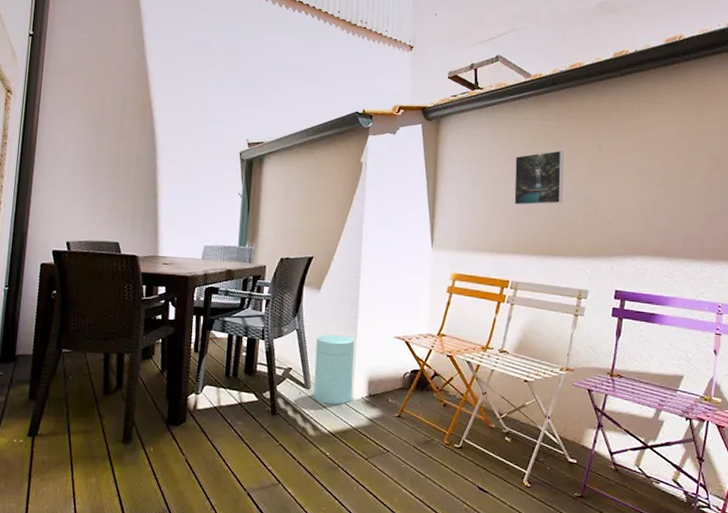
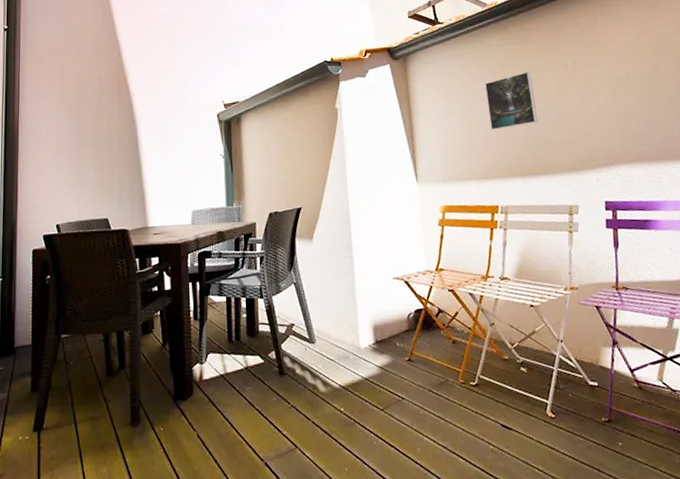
trash can: present [313,334,355,405] -> none [315,283,359,357]

